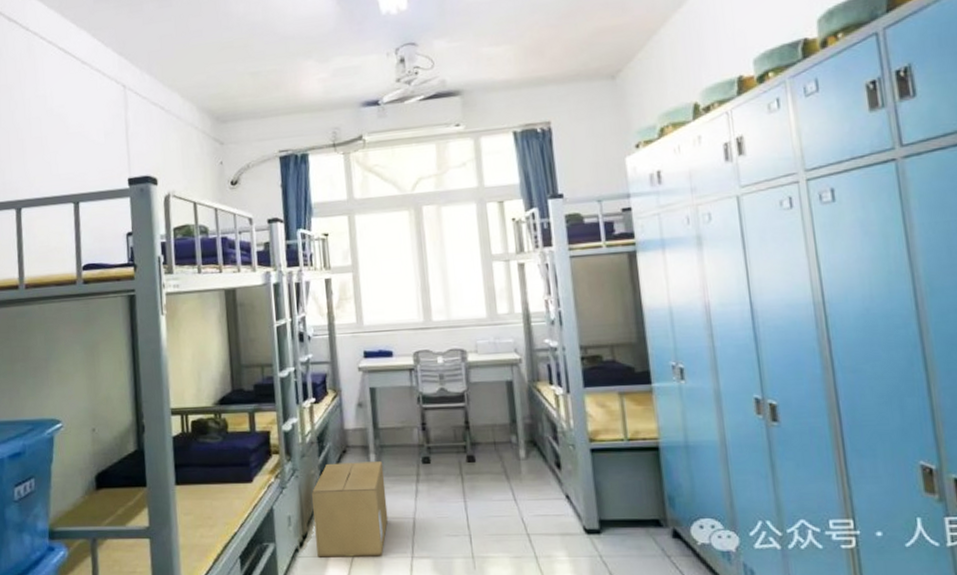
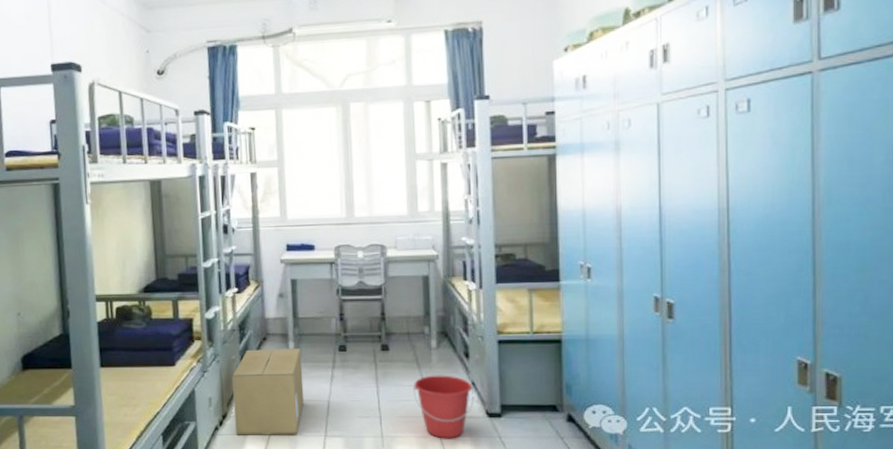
bucket: none [502,487,570,559] -> present [412,375,475,439]

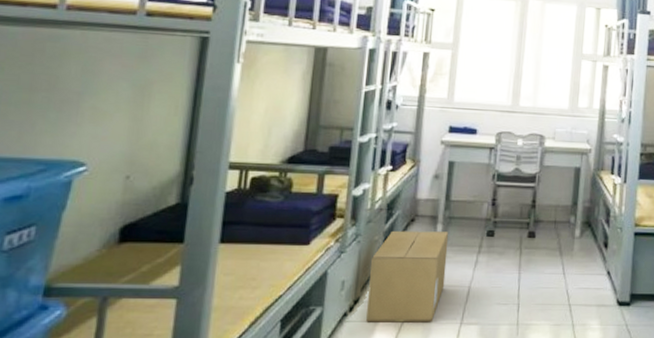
bucket: present [412,375,475,439] -> none [552,263,609,327]

